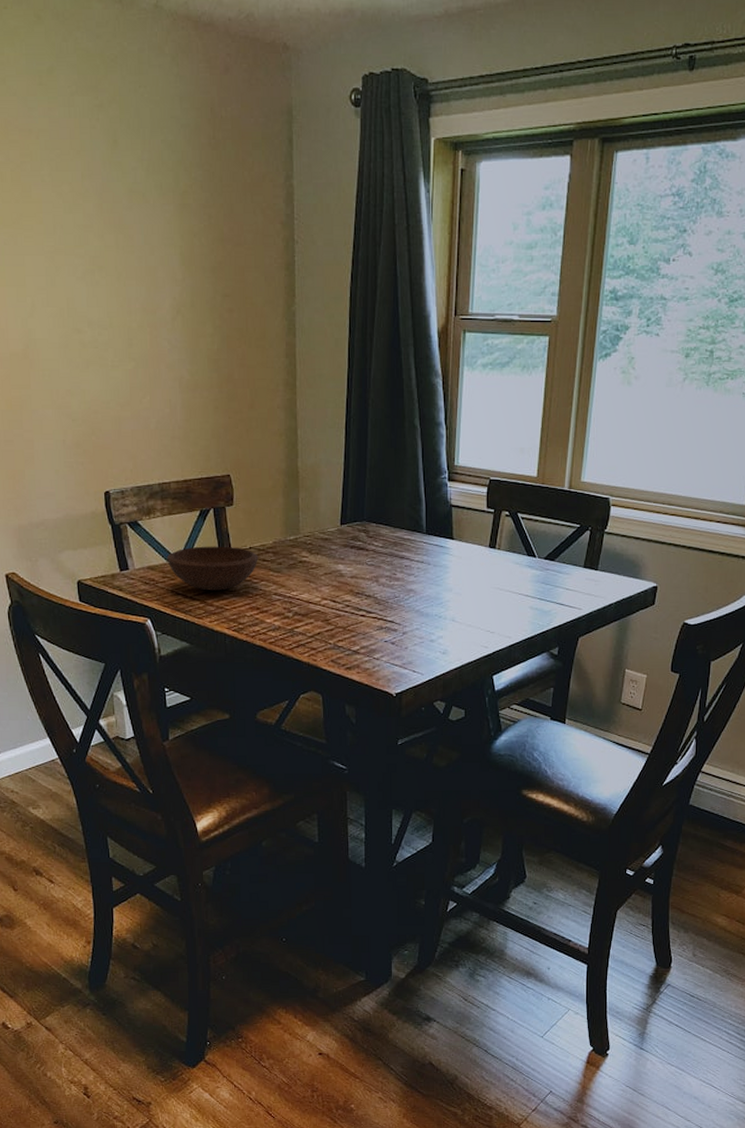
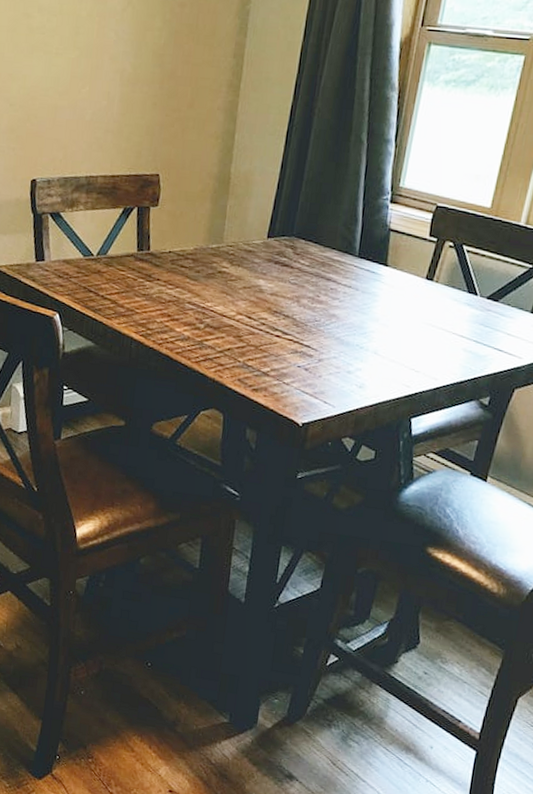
bowl: present [167,546,258,591] -> none [84,244,177,293]

